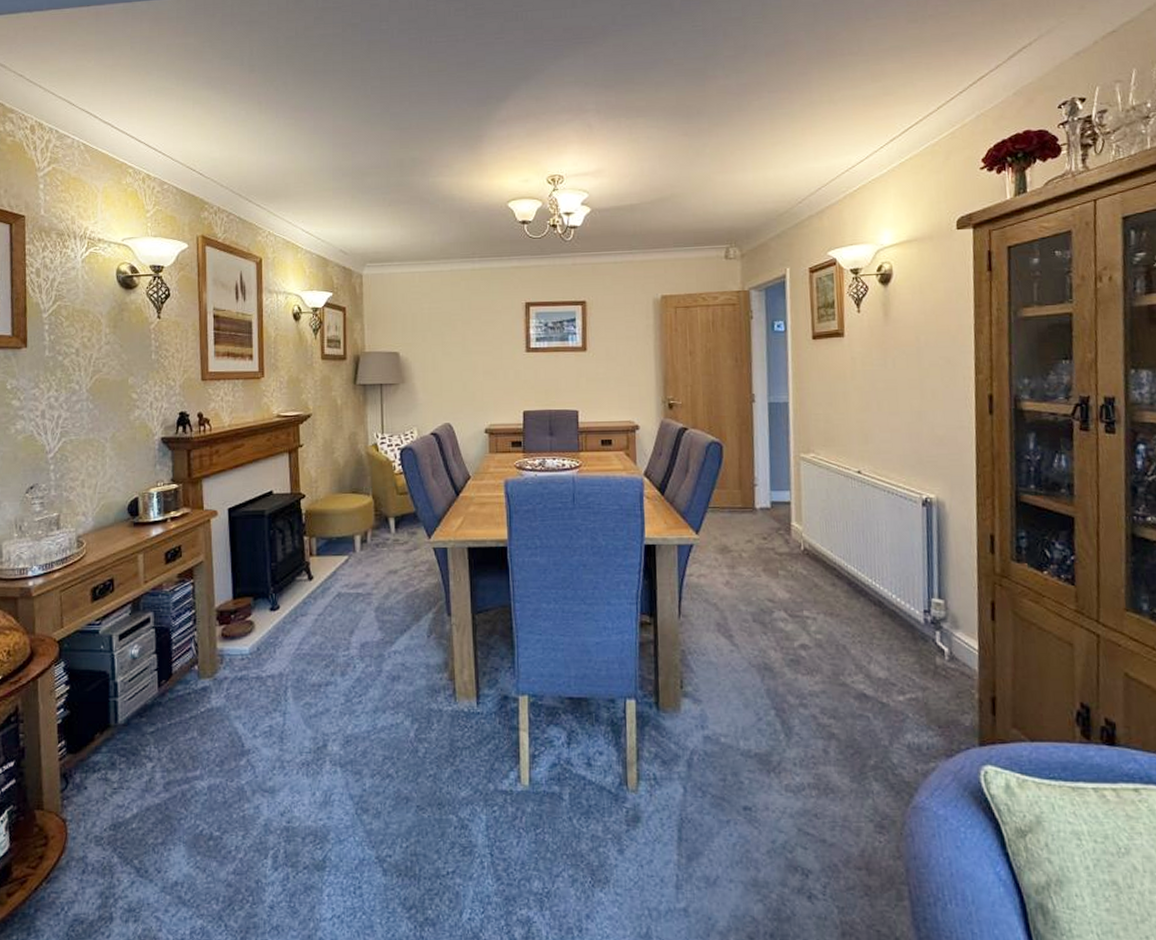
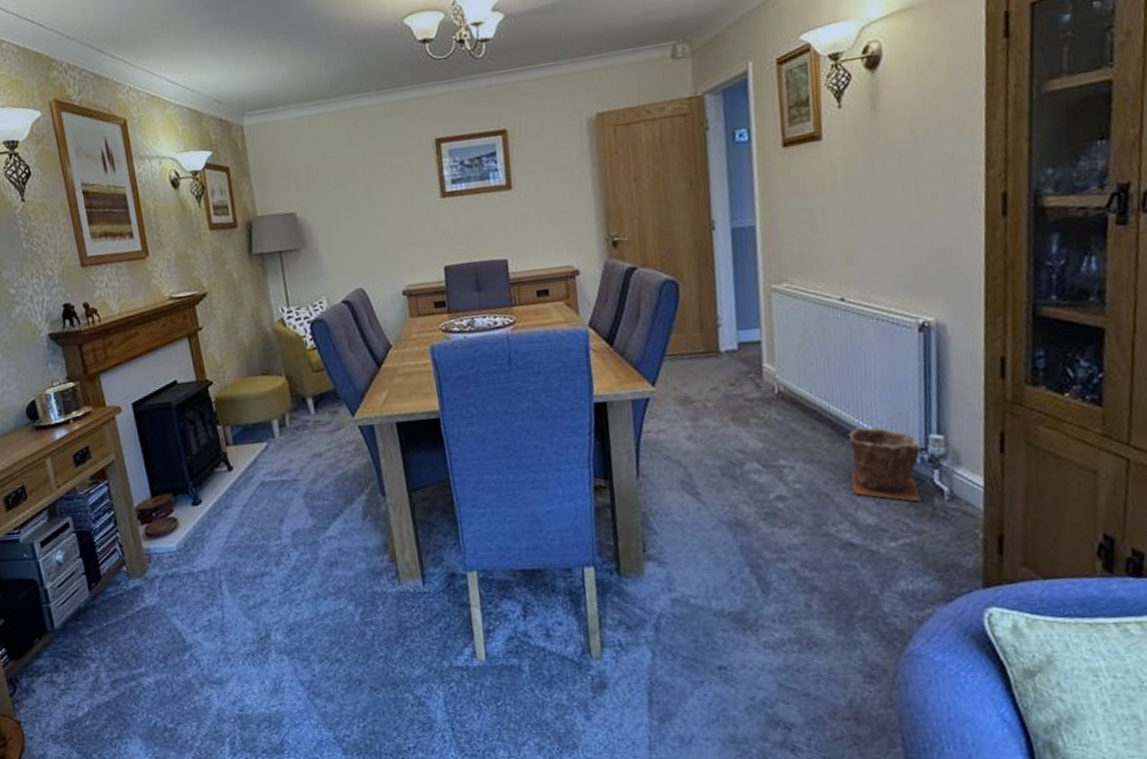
plant pot: none [862,587,927,660] -> present [848,427,923,502]

